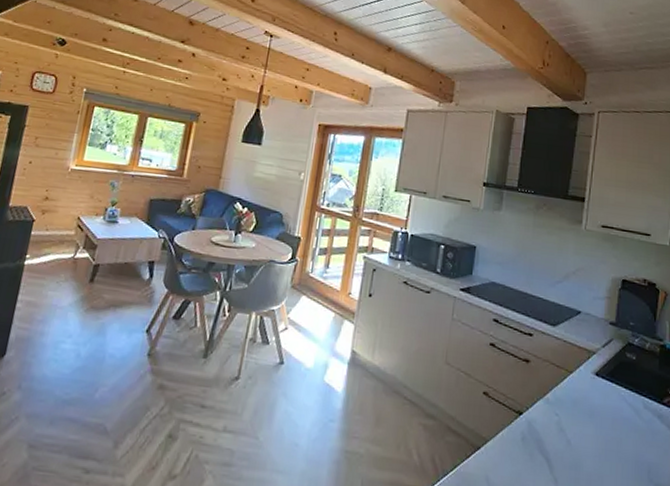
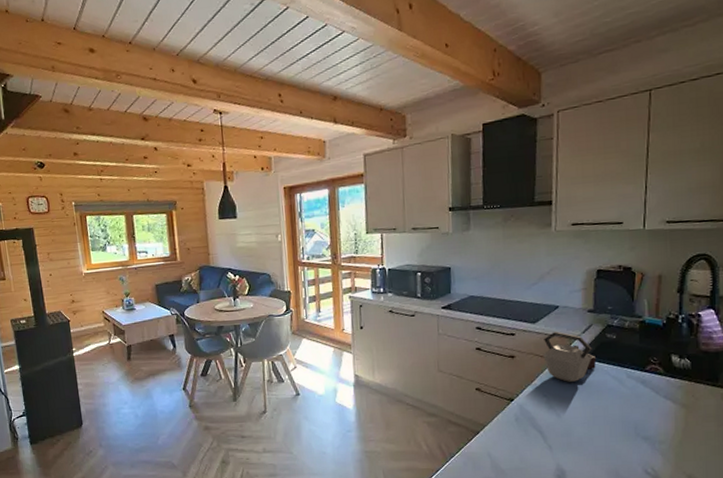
kettle: none [559,340,613,404] -> present [543,332,596,383]

